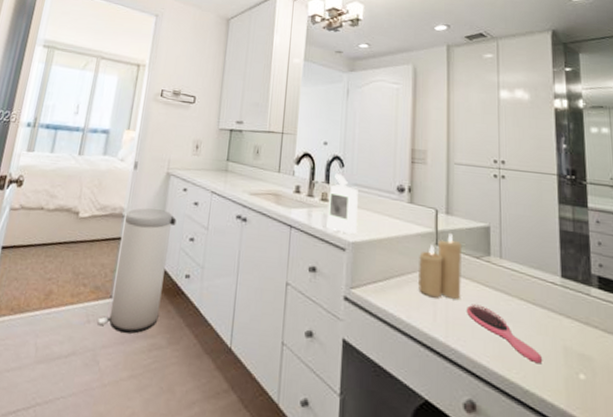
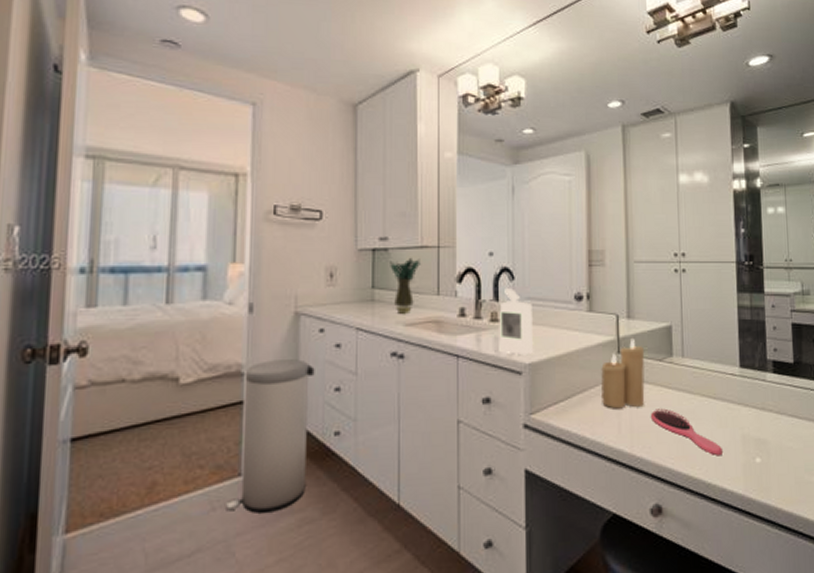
vase: none [242,139,268,185] -> present [390,257,422,314]

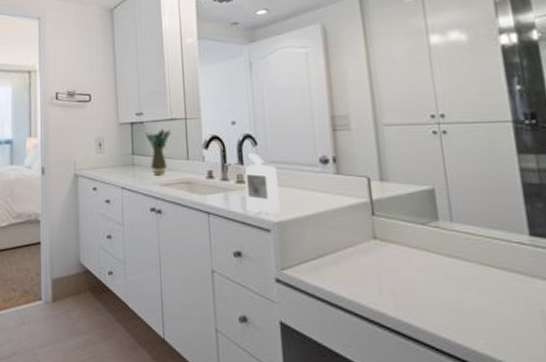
pedal bin: present [226,359,315,513] -> none [32,211,91,332]
candle: present [600,339,645,409] -> none [354,201,408,271]
hairbrush: present [651,408,722,456] -> none [417,274,515,332]

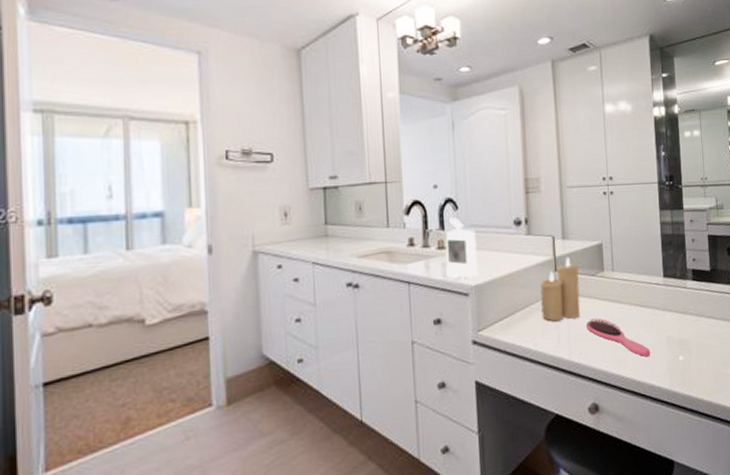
vase: present [145,128,172,176] -> none [341,193,371,247]
candle: none [354,201,408,271] -> present [540,257,580,322]
hairbrush: none [417,274,515,332] -> present [586,318,650,357]

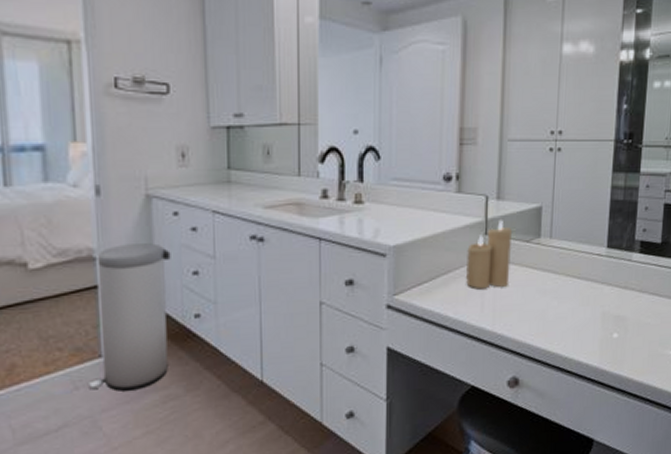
pedal bin: none [199,295,276,439] -> present [89,243,171,391]
tissue box: present [446,217,479,279] -> none [363,169,400,238]
hairbrush: present [586,318,650,357] -> none [514,288,582,332]

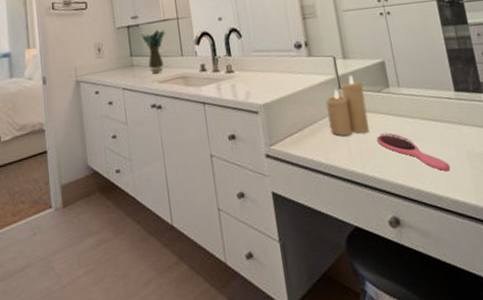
pedal bin: present [89,243,171,391] -> none [43,116,100,236]
vase: none [246,136,281,196] -> present [141,29,166,74]
hairbrush: none [514,288,582,332] -> present [377,133,450,171]

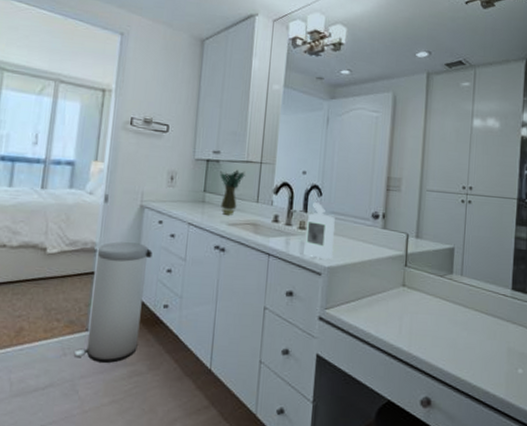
pedal bin: none [43,116,100,236] -> present [74,242,153,363]
tissue box: none [233,44,266,98] -> present [304,202,336,260]
candle: present [326,75,369,136] -> none [386,255,429,313]
hairbrush: present [377,133,450,171] -> none [429,317,489,364]

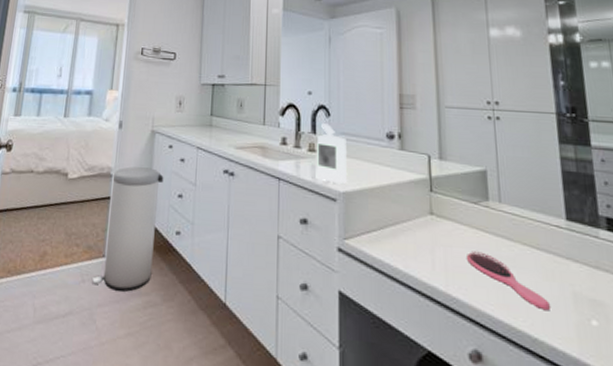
vase: present [220,169,246,216] -> none [225,92,251,139]
hairbrush: none [429,317,489,364] -> present [467,251,550,311]

